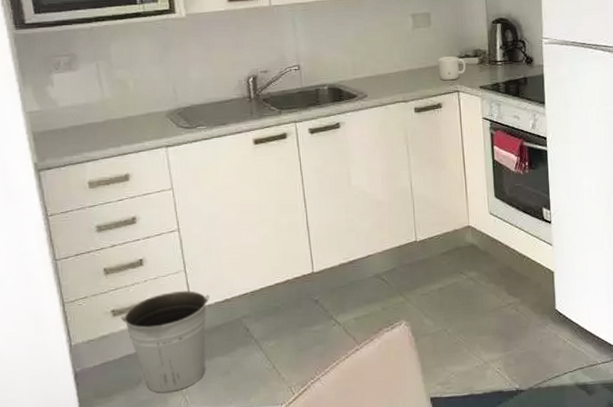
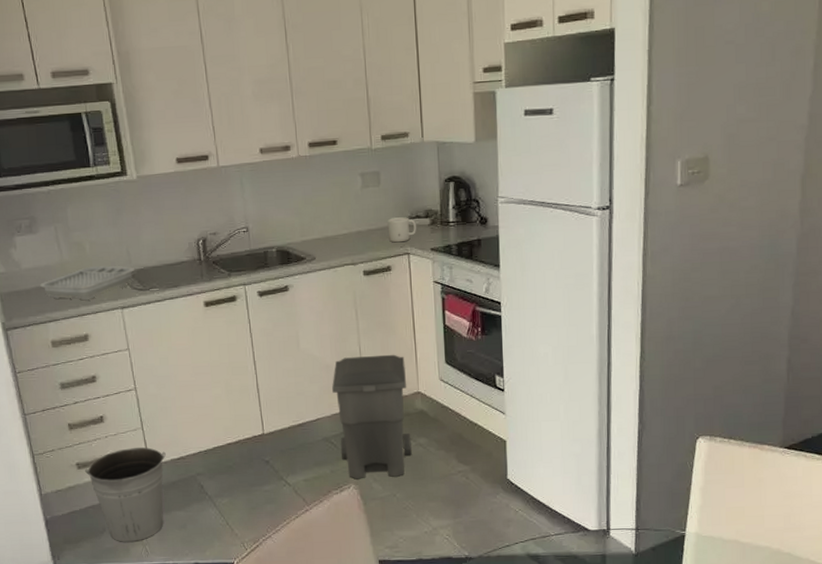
dish rack: none [78,103,182,140] -> present [40,265,135,301]
recycling bin: none [383,189,463,316] -> present [332,354,412,480]

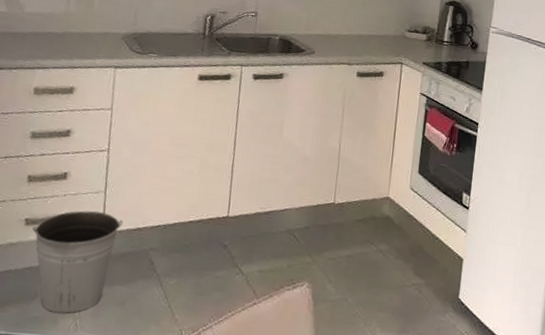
dish rack: present [40,265,135,301] -> none [38,21,139,54]
recycling bin: present [332,354,412,480] -> none [301,152,381,281]
mug: present [387,217,417,243] -> none [386,28,414,52]

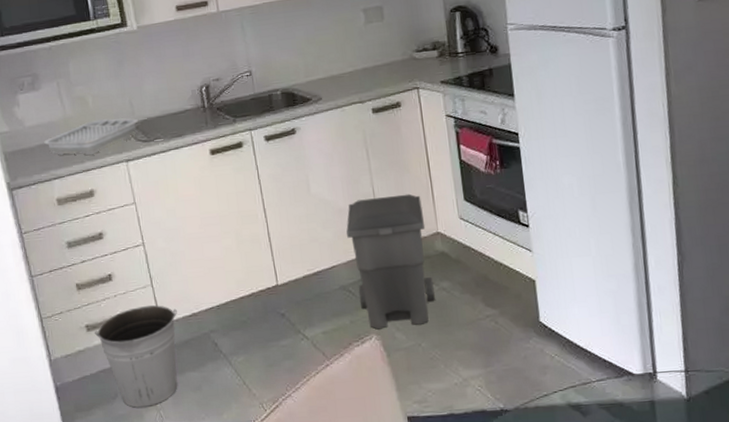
dish rack: none [38,21,139,54] -> present [44,118,139,156]
recycling bin: none [301,152,381,281] -> present [346,193,435,330]

